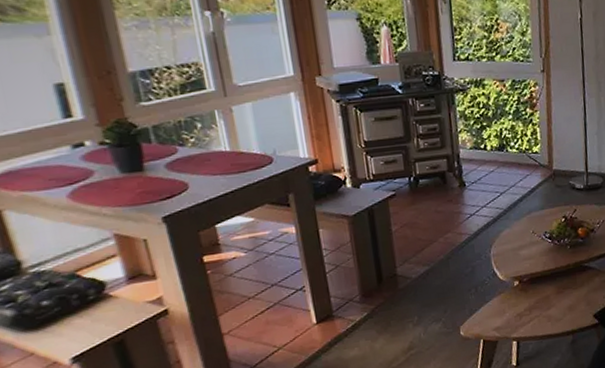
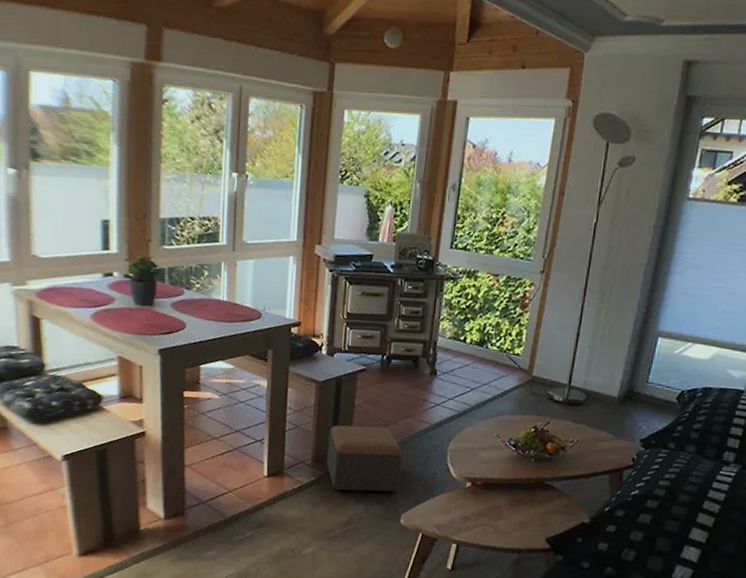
footstool: none [371,247,453,320] -> present [326,425,403,492]

